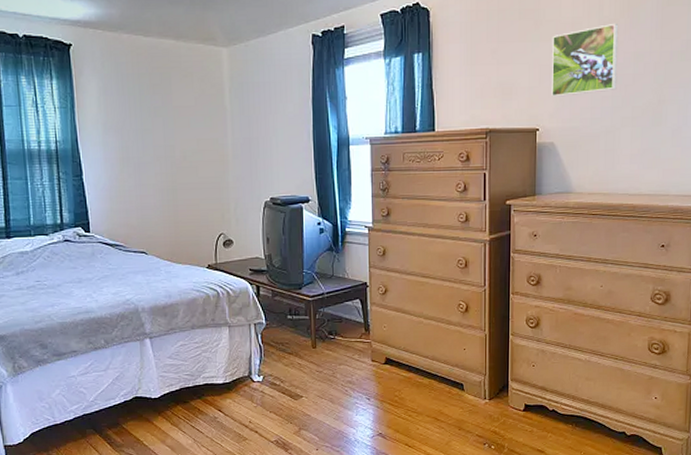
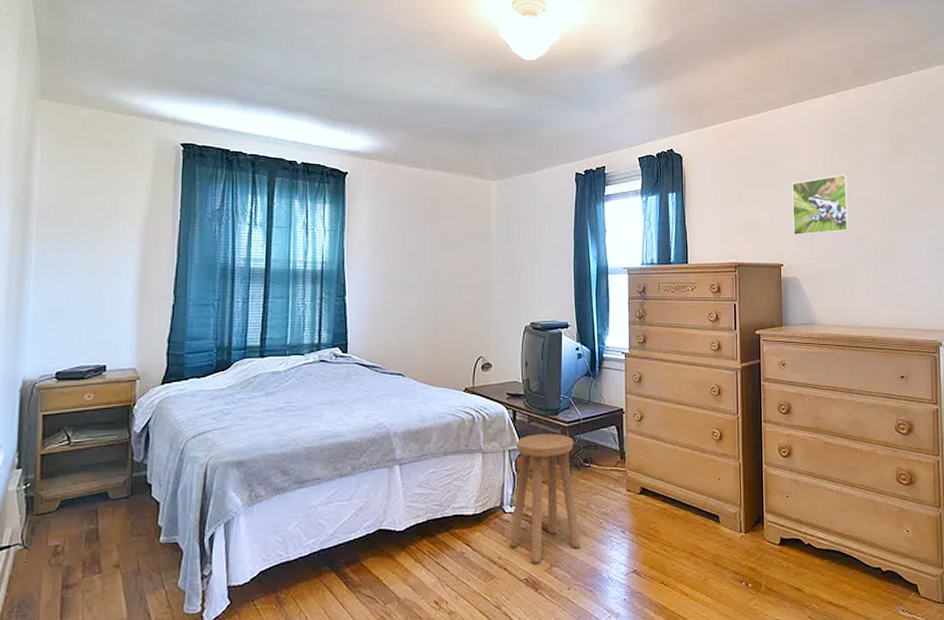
stool: none [259,307,328,427] -> present [509,434,581,563]

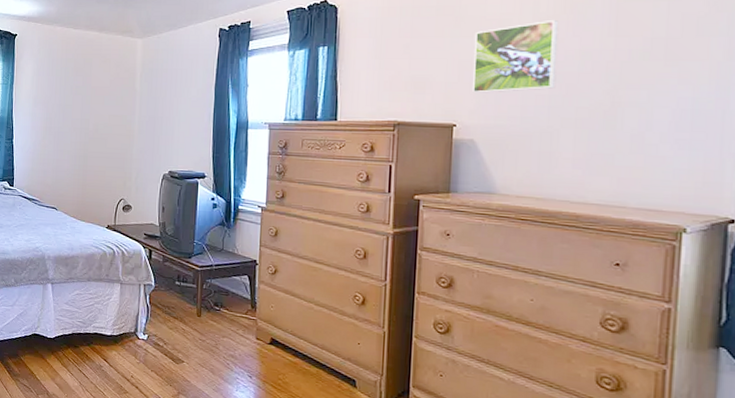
stool: present [509,434,581,563] -> none [141,273,208,388]

